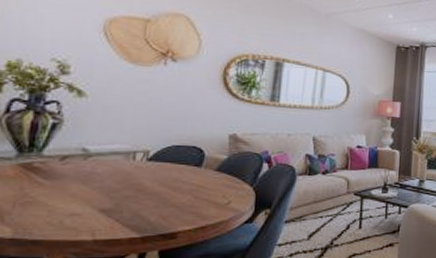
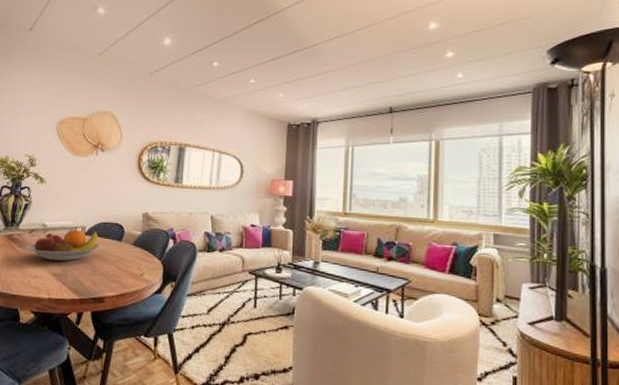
fruit bowl: none [54,154,171,194] -> present [26,229,100,262]

